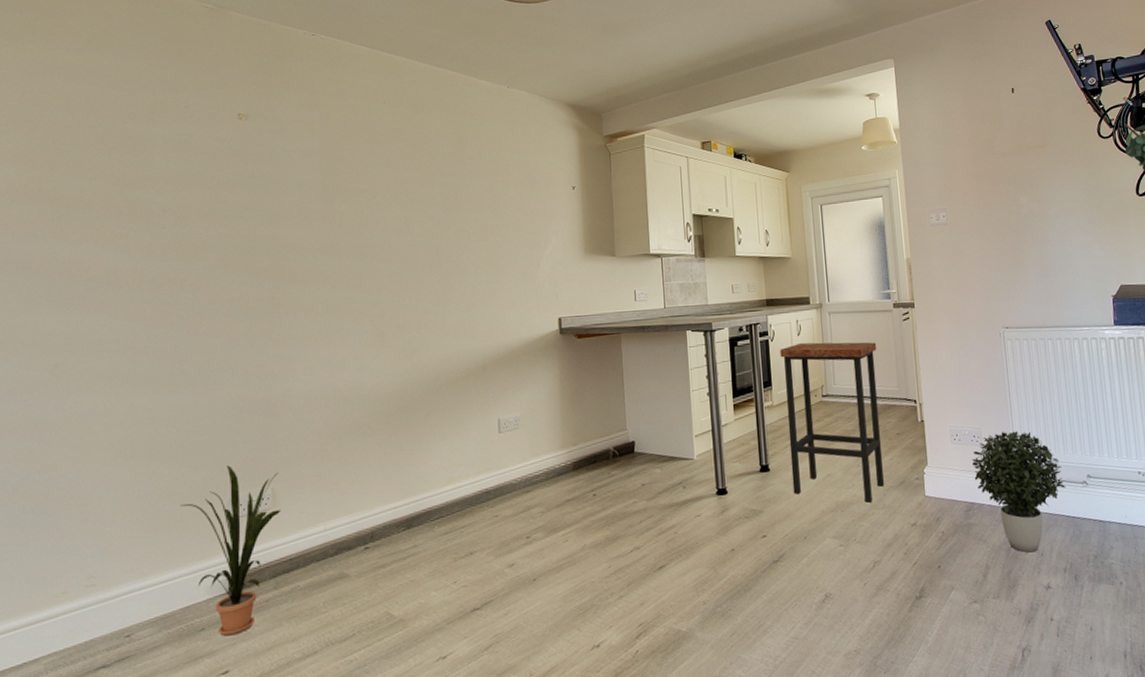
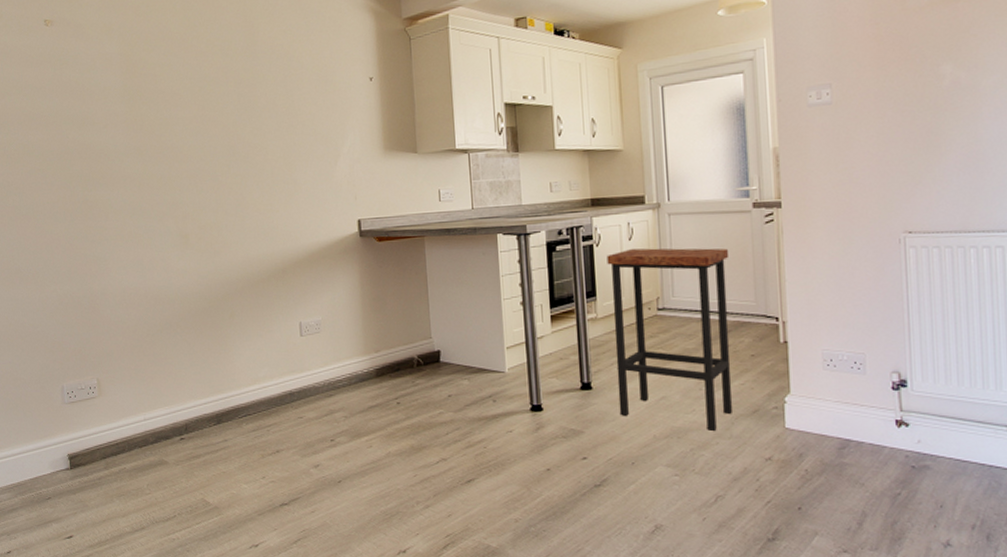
house plant: present [180,465,281,636] -> none [23,356,107,506]
potted plant: present [971,431,1066,553] -> none [849,359,983,503]

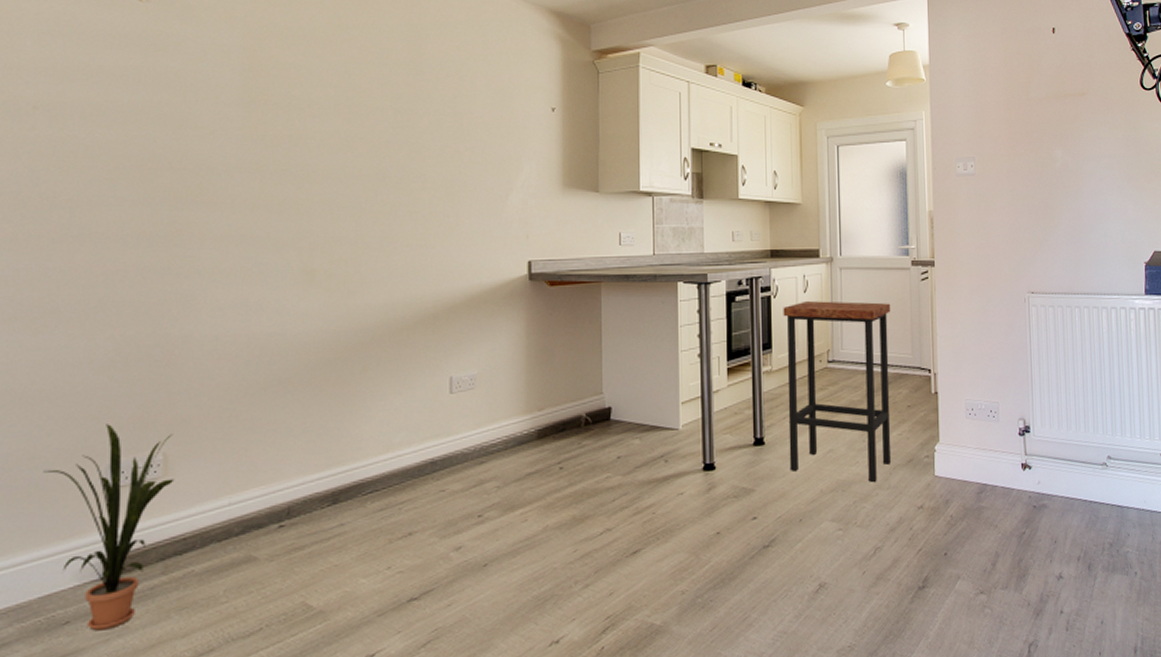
house plant: none [23,356,107,506] -> present [43,424,175,631]

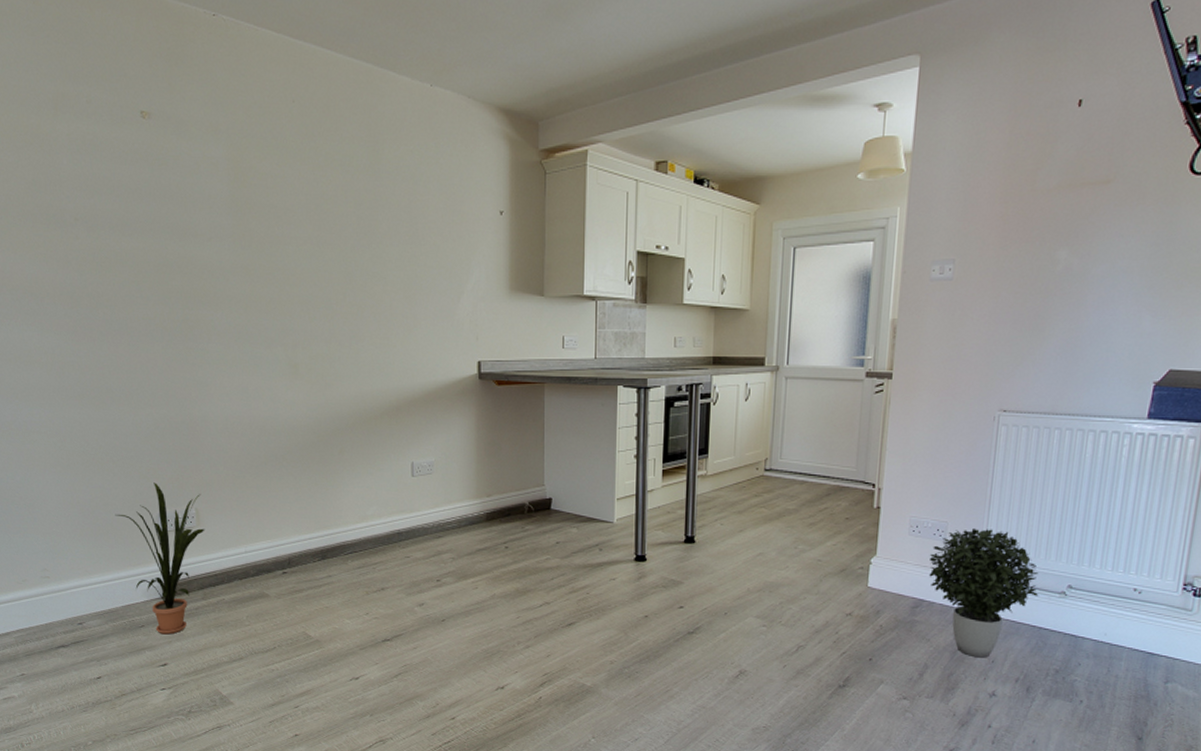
bar stool: present [783,301,892,482] -> none [718,410,838,586]
potted plant: none [986,406,1085,540] -> present [929,529,1039,658]

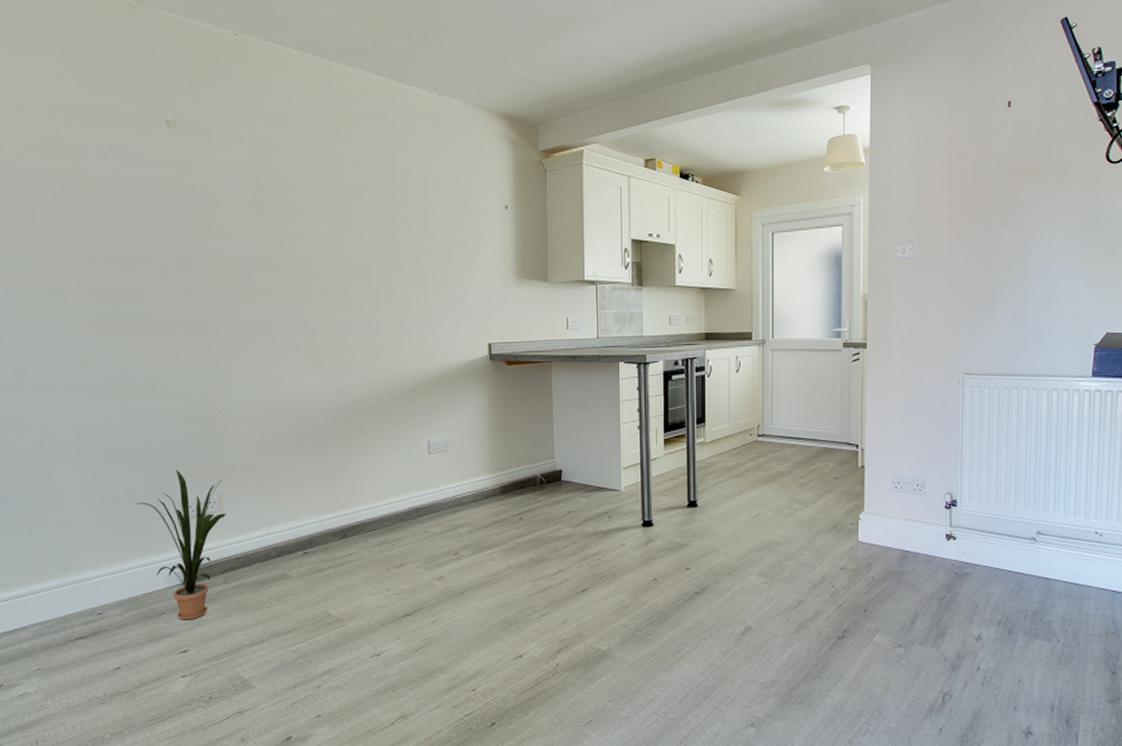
potted plant: present [929,529,1039,658] -> none [911,482,1012,604]

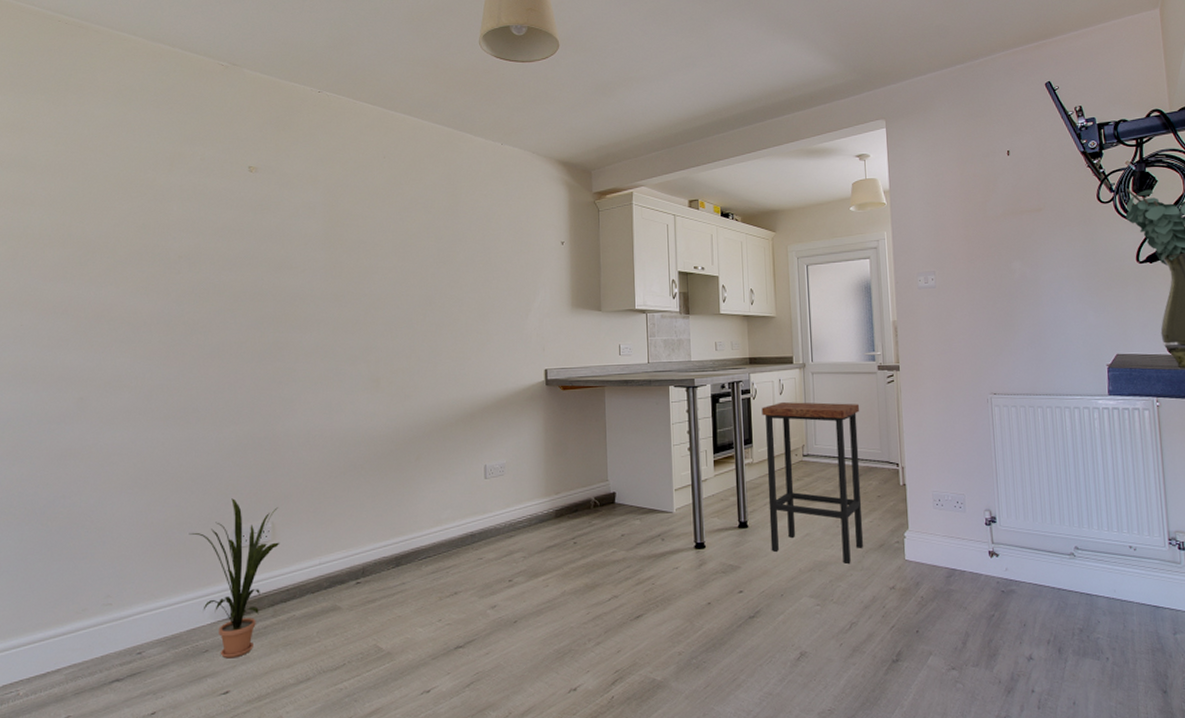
bar stool: none [716,380,821,544] -> present [761,402,864,564]

